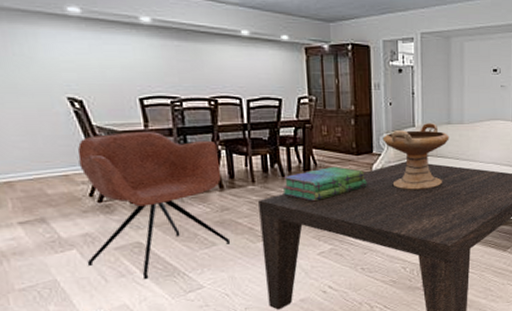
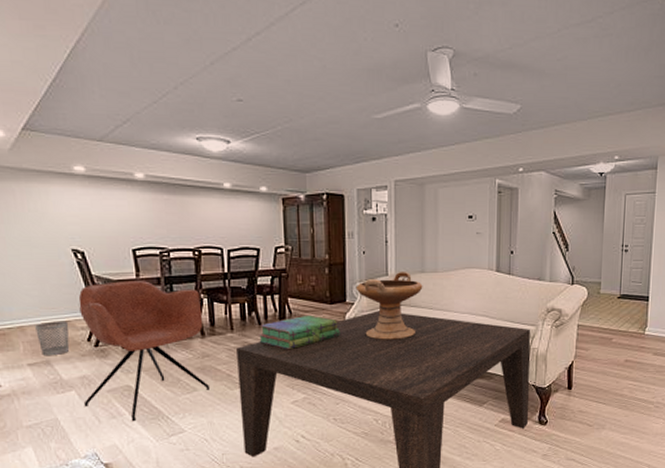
wastebasket: none [26,175,69,214] -> present [35,321,70,356]

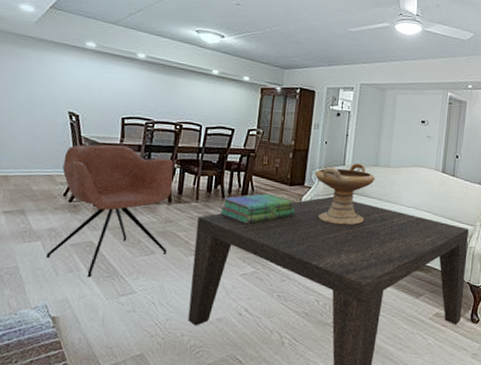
wastebasket: present [35,321,70,356] -> none [18,174,50,206]

